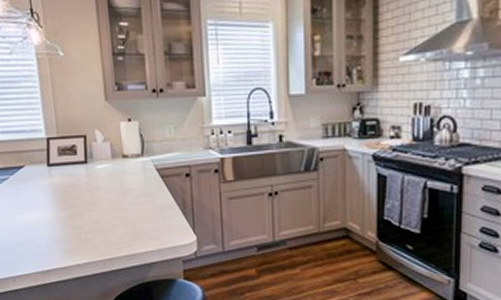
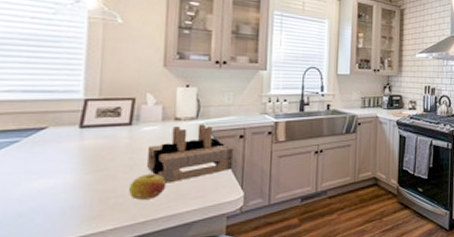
fruit: none [94,212,125,237] -> present [129,173,167,200]
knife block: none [103,161,183,223] -> present [147,124,234,183]

